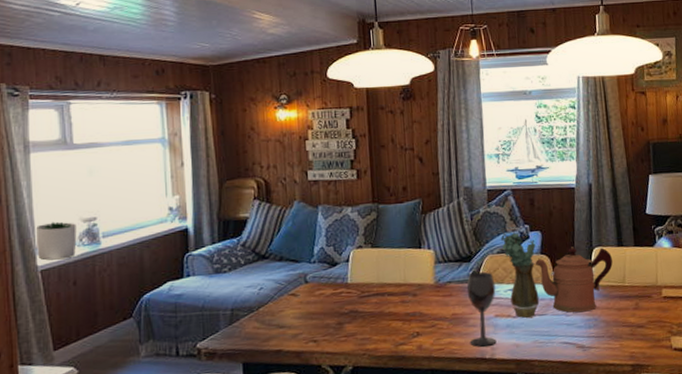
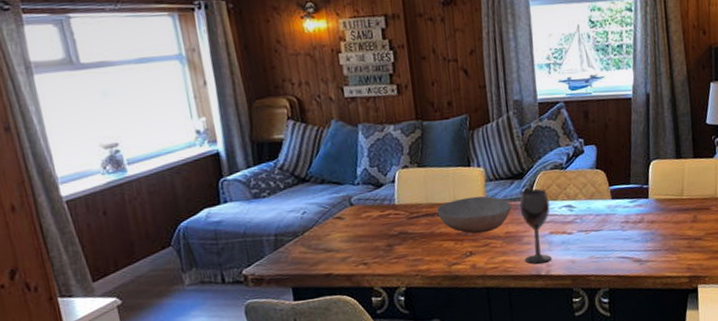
planter: present [35,221,77,261] -> none [54,149,101,191]
bowl: none [387,277,459,315] -> present [436,196,512,234]
vase: present [501,229,540,318] -> none [554,144,595,234]
coffeepot: present [535,247,613,313] -> none [590,160,671,227]

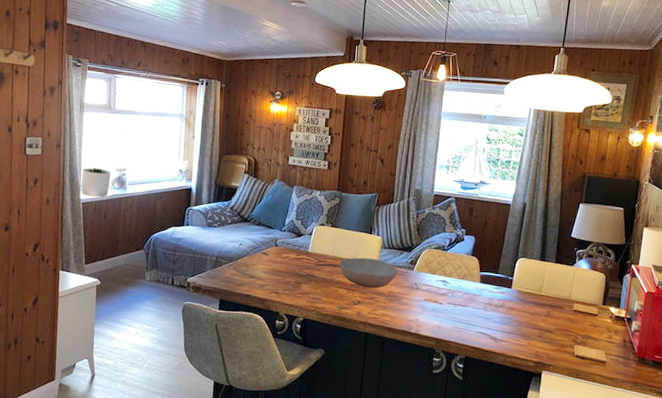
planter: none [54,149,101,191] -> present [81,167,111,197]
wine glass: present [519,188,552,264] -> none [400,261,429,323]

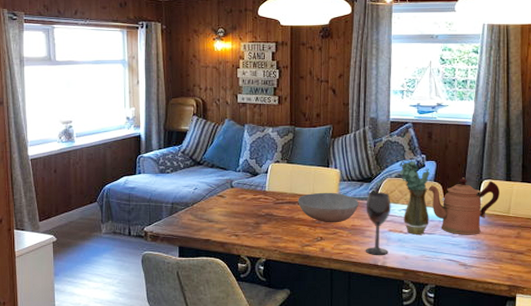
planter: present [81,167,111,197] -> none [27,122,57,152]
wine glass: none [400,261,429,323] -> present [365,192,391,255]
vase: none [439,229,468,306] -> present [400,157,430,235]
coffeepot: none [465,254,534,311] -> present [428,177,500,235]

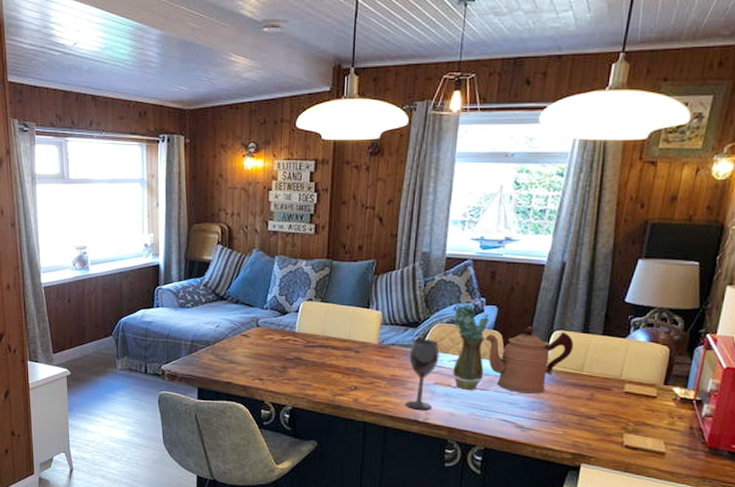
bowl: present [298,192,359,223] -> none [331,336,402,372]

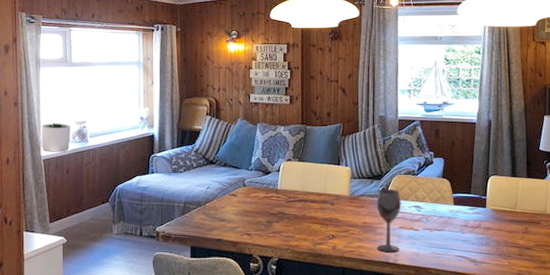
planter: none [40,247,71,280] -> present [41,122,71,152]
vase: present [453,299,489,390] -> none [409,154,439,231]
coffeepot: present [485,326,574,394] -> none [437,174,506,231]

